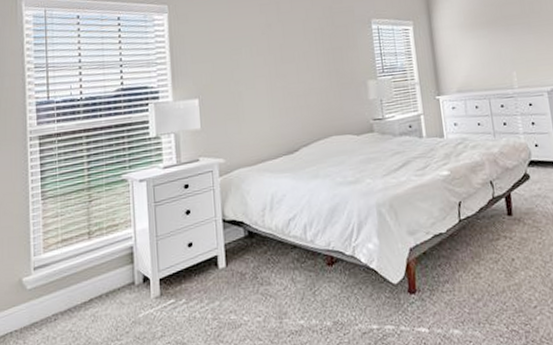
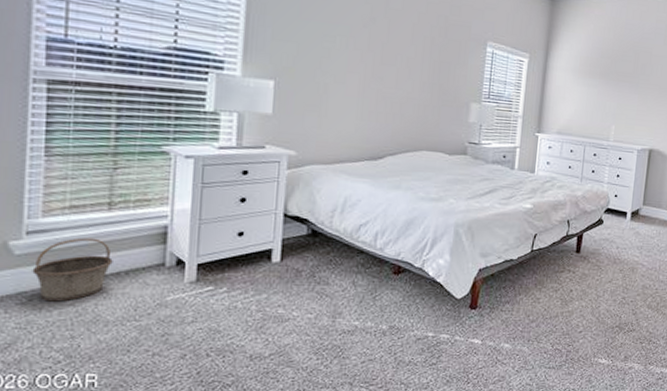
basket: none [40,266,96,330] -> present [32,237,113,302]

